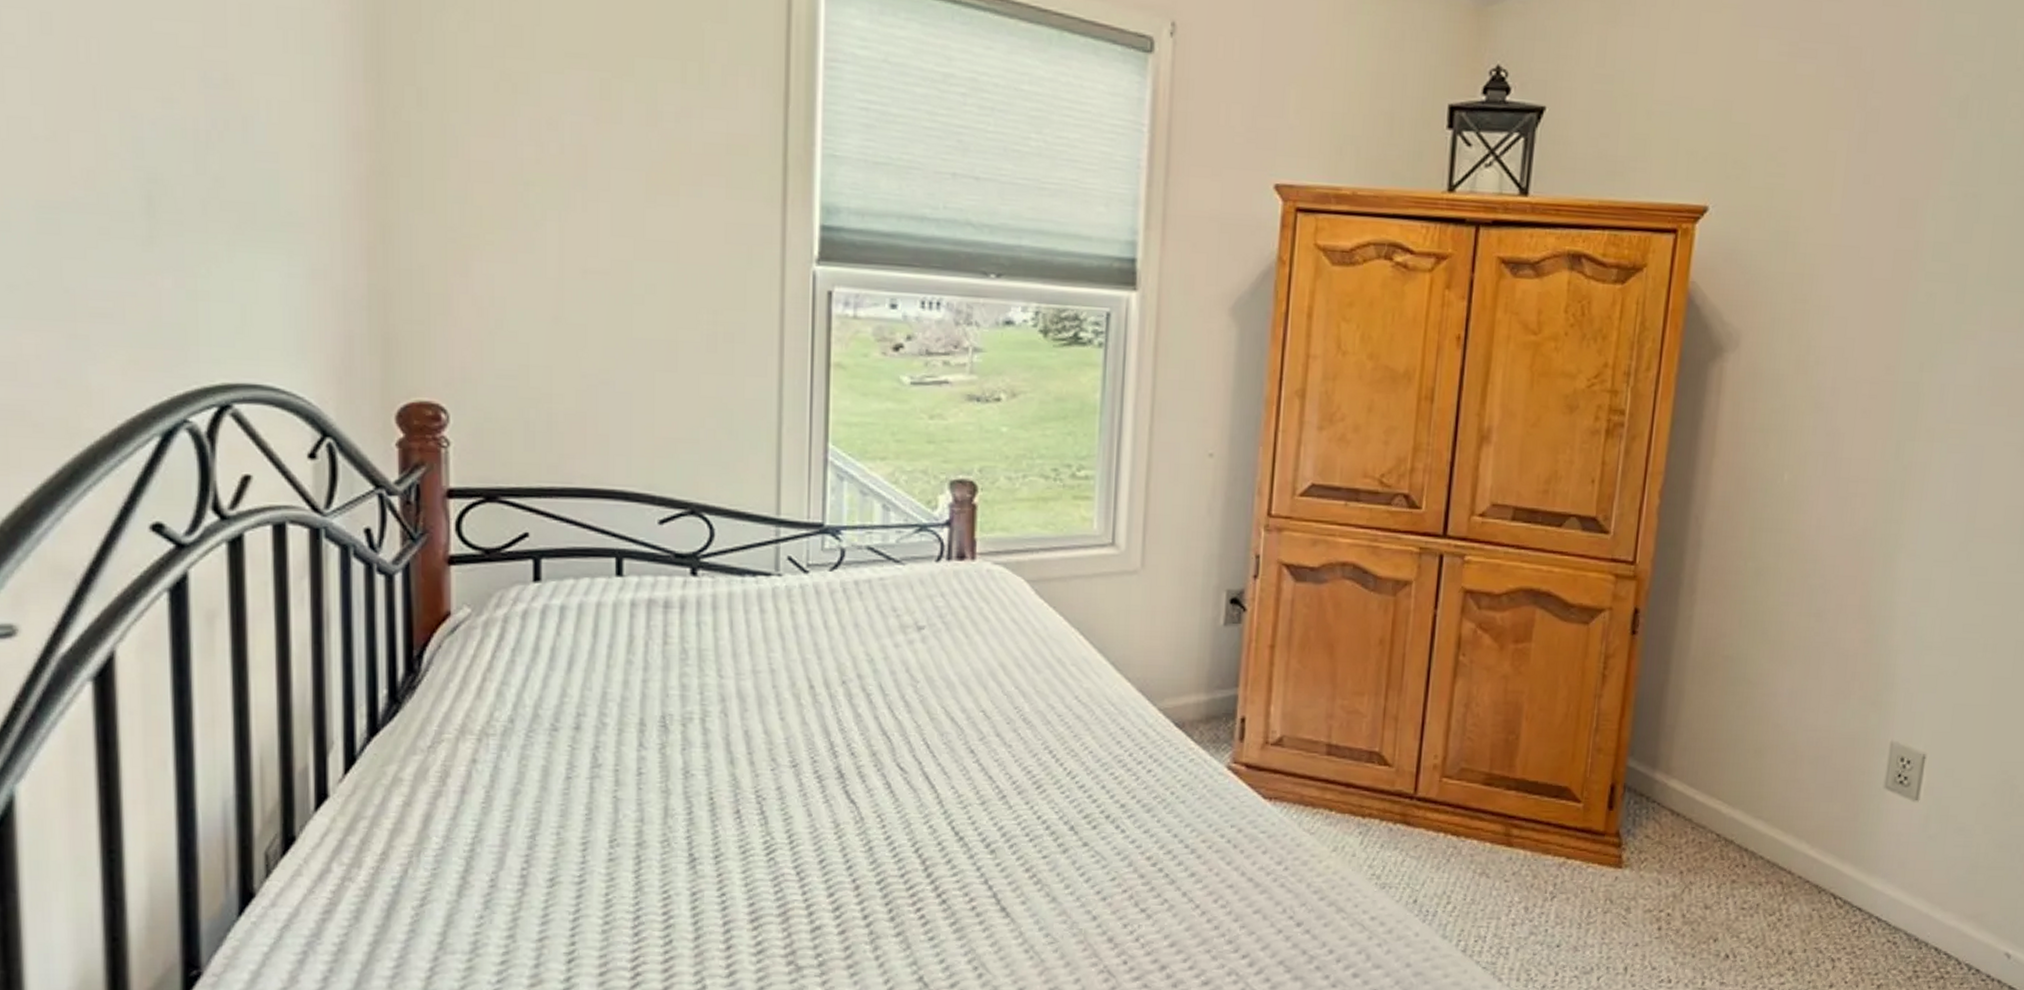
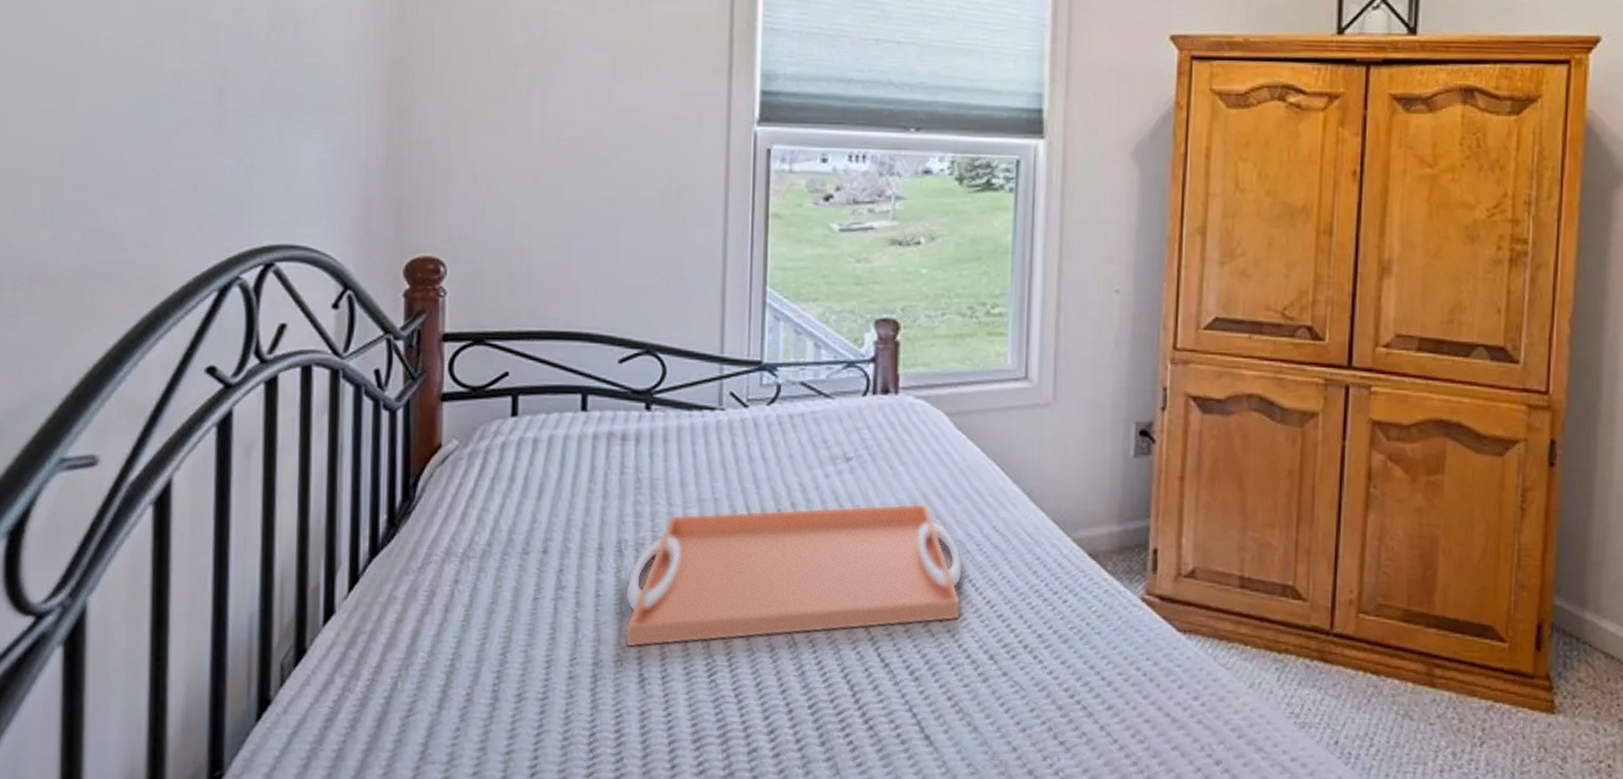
serving tray: none [671,673,1044,827] -> present [624,502,964,648]

